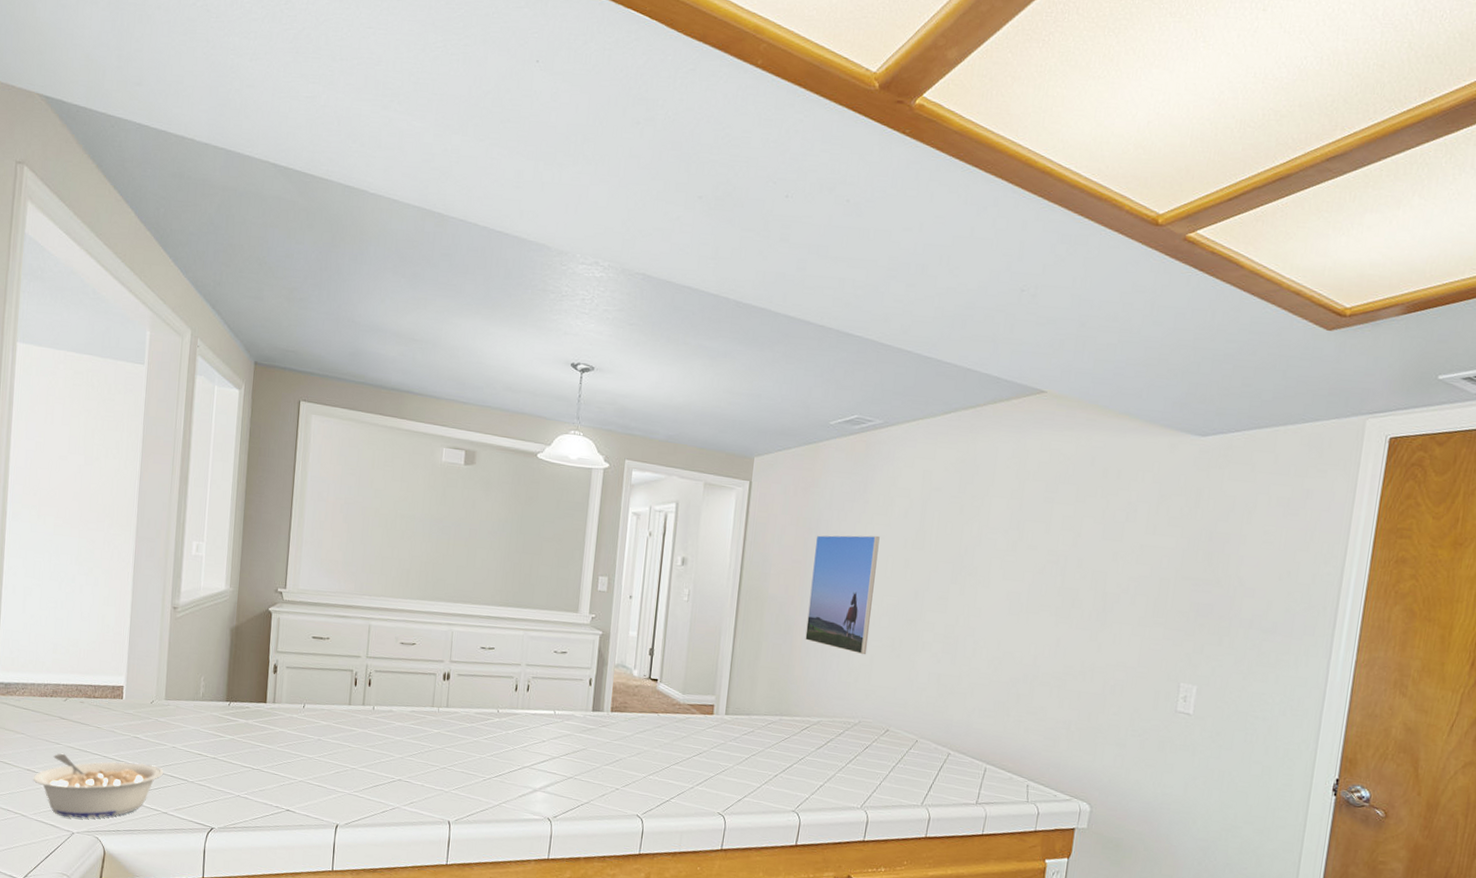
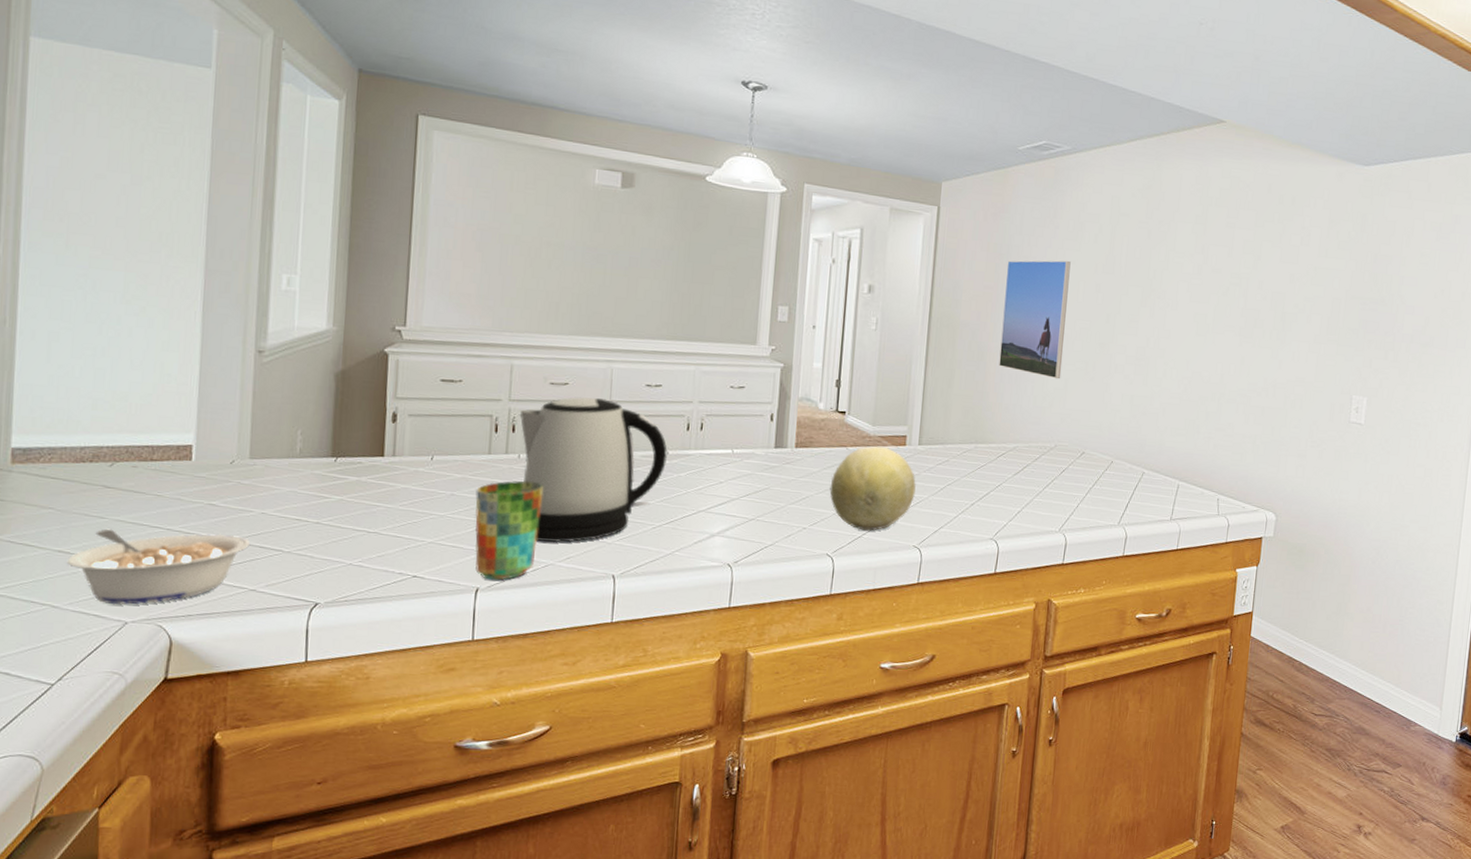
cup: none [336,730,393,819] -> present [475,481,544,580]
kettle: none [375,656,498,788] -> present [520,397,668,543]
fruit: none [641,713,722,796] -> present [829,446,916,531]

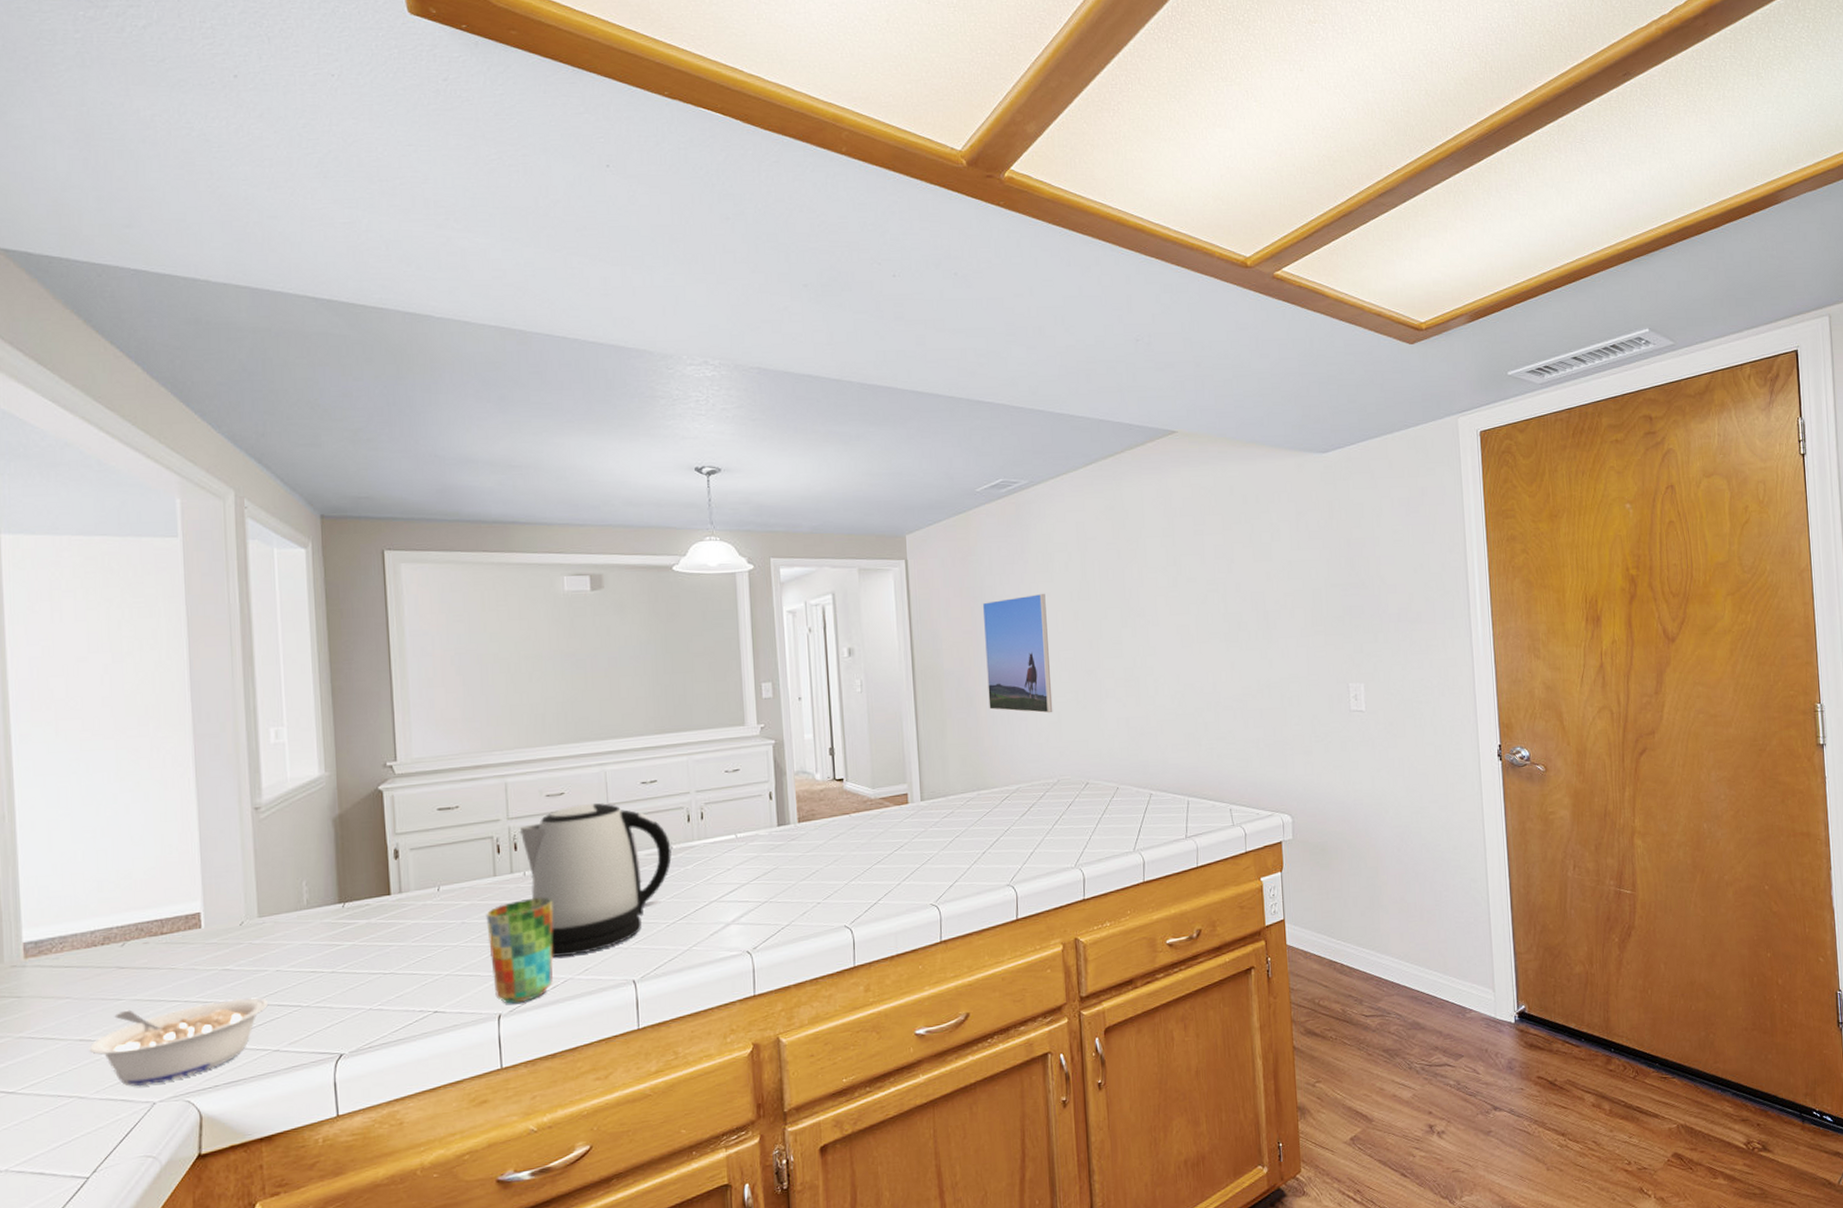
fruit: present [829,446,916,531] -> none [838,808,925,896]

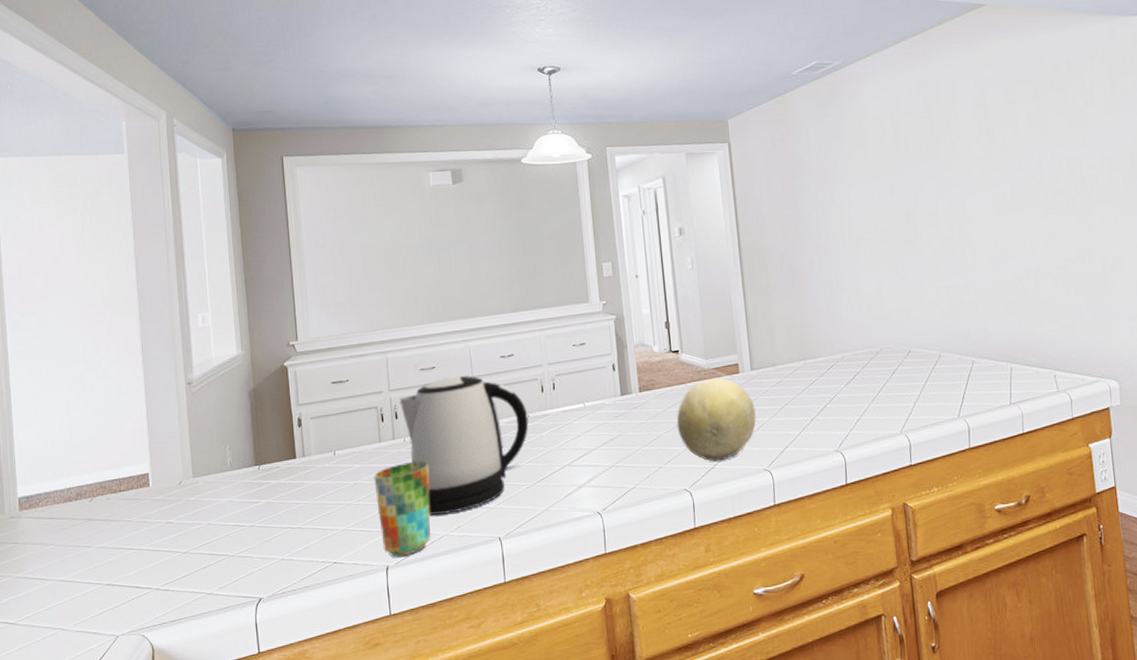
legume: present [89,997,269,1087] -> none [68,547,203,622]
fruit: none [838,808,925,896] -> present [676,377,756,461]
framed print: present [982,593,1053,714] -> none [801,168,874,285]

